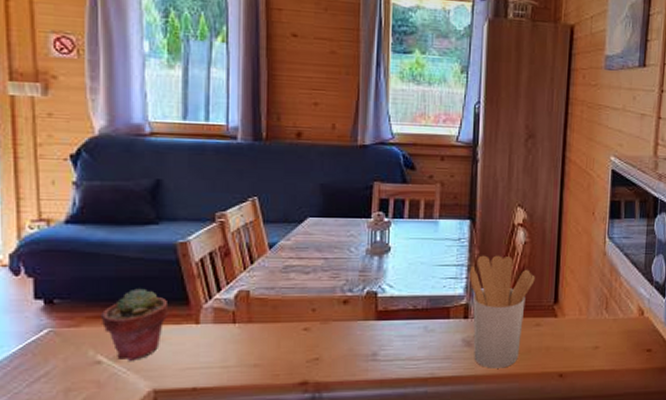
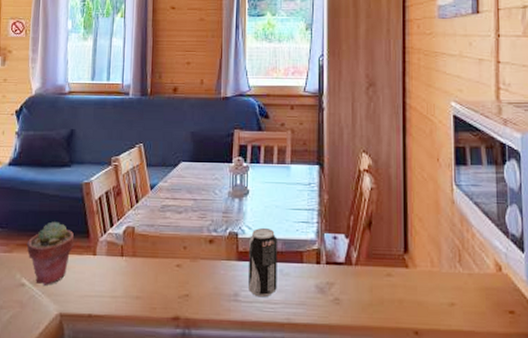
beverage can: none [389,285,422,355] -> present [248,227,277,298]
utensil holder: present [469,255,535,369] -> none [319,200,383,319]

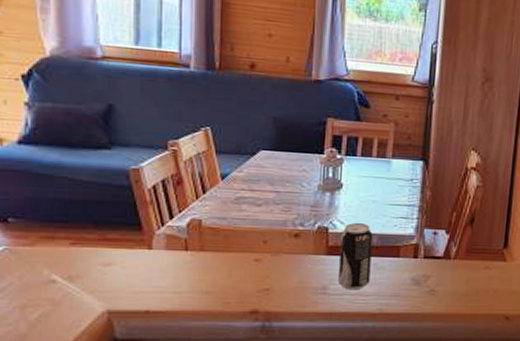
potted succulent: present [26,221,75,285] -> none [54,211,122,282]

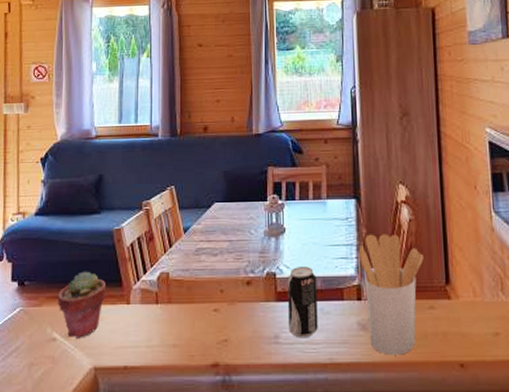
potted succulent: none [54,211,122,282] -> present [57,271,107,338]
utensil holder: none [420,197,486,308] -> present [358,234,424,355]

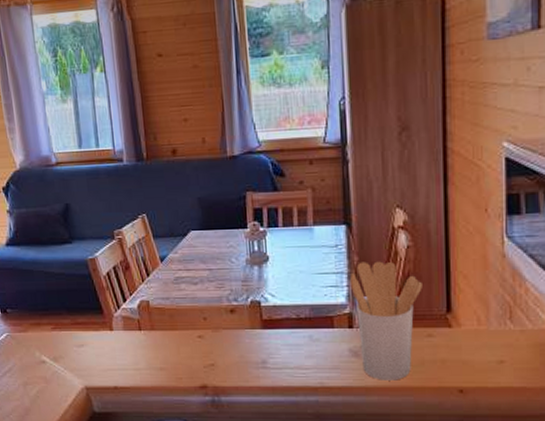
potted succulent: present [57,271,107,338] -> none [40,299,89,361]
beverage can: present [287,265,318,338] -> none [272,294,307,364]

